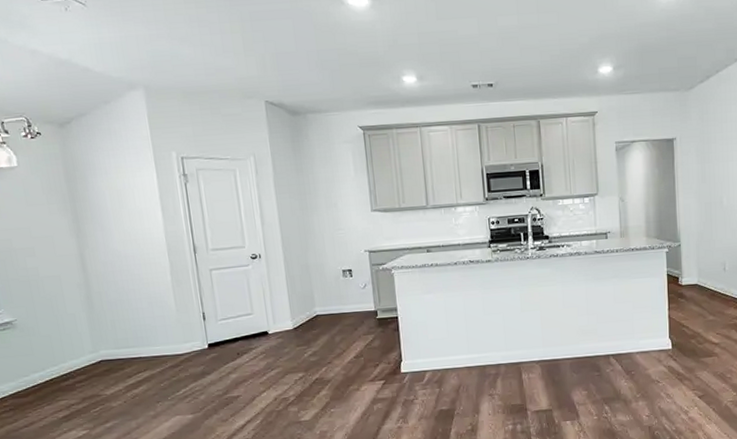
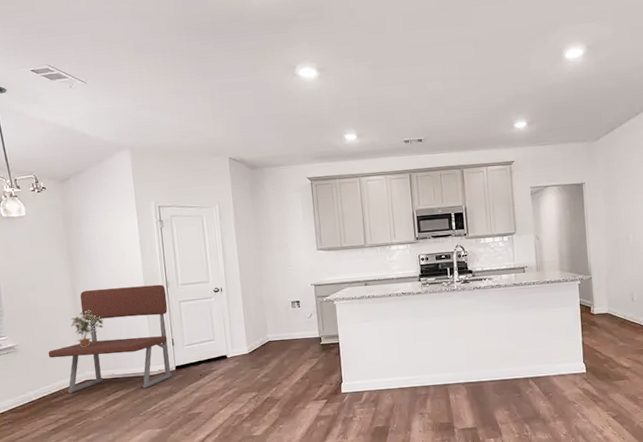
bench: none [53,249,205,375] -> present [48,284,173,393]
potted plant: none [80,279,120,322] -> present [71,310,104,347]

